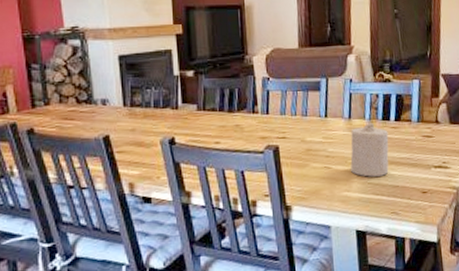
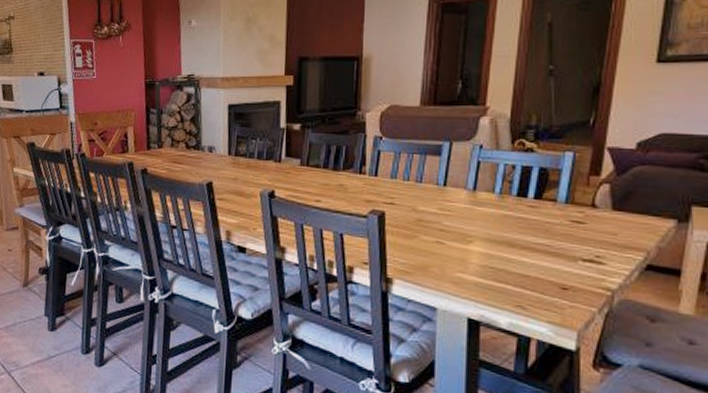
candle: present [350,123,389,177] -> none [468,198,523,262]

